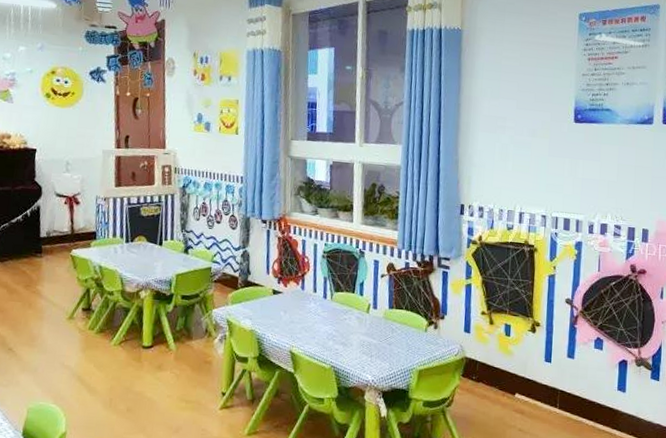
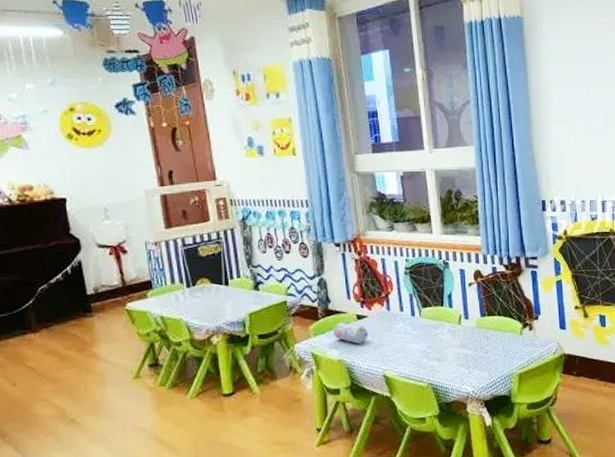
pencil case: none [249,294,281,317] -> present [333,322,368,344]

